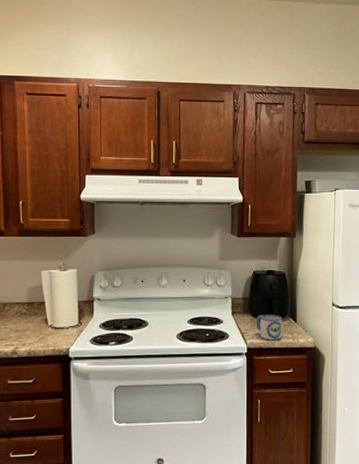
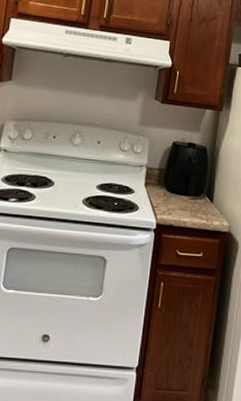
mug: present [256,314,283,341] -> none [169,189,198,220]

